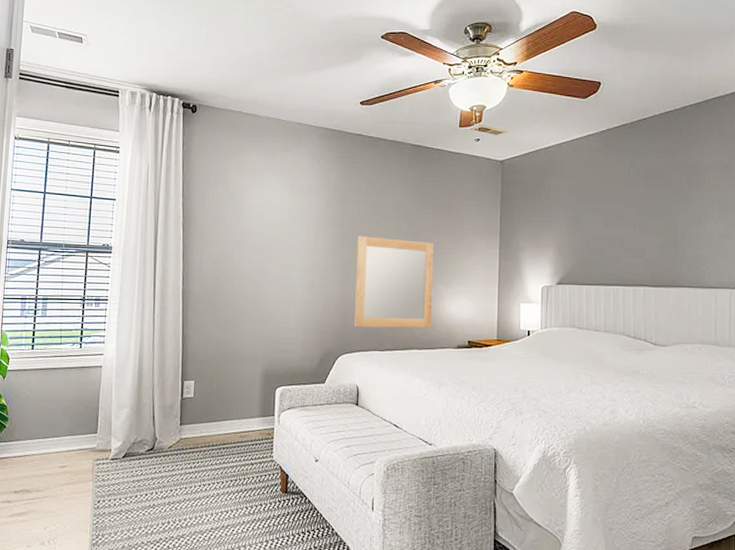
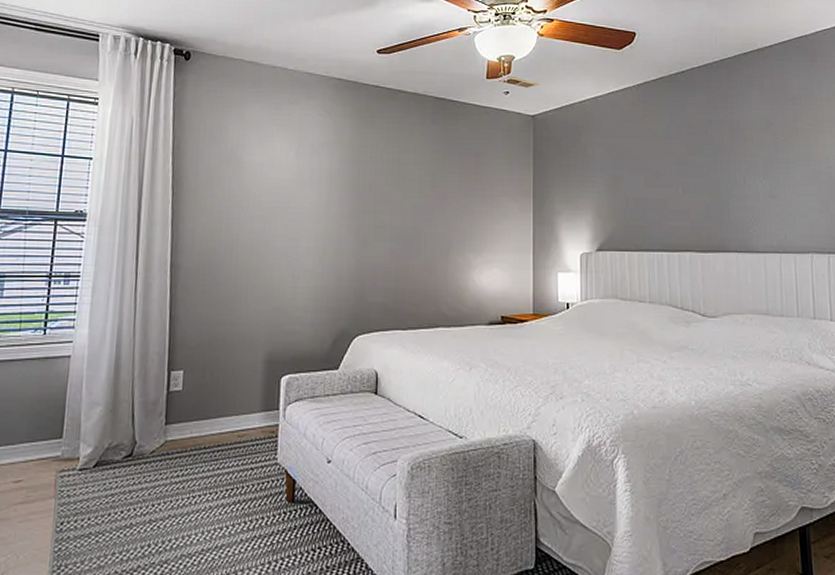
home mirror: present [355,236,435,328] -> none [373,199,462,303]

